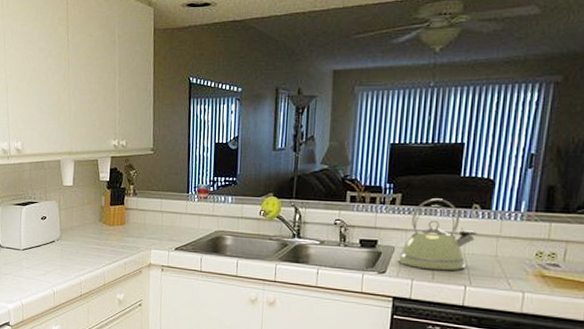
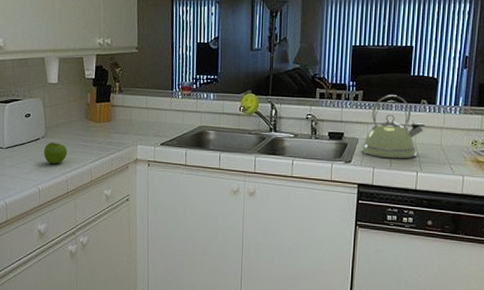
fruit: none [58,245,81,267] -> present [43,142,68,165]

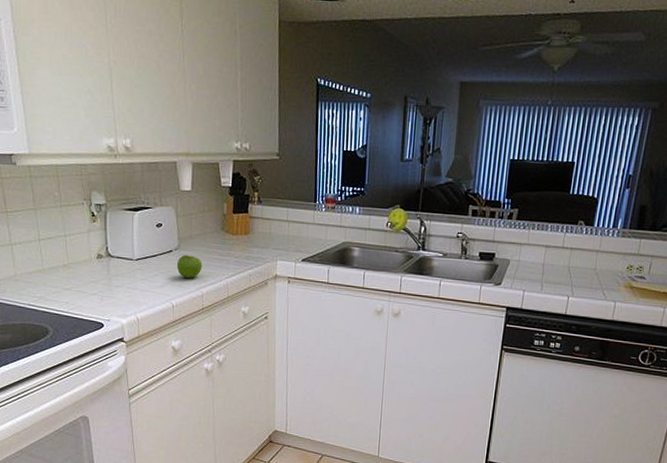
kettle: present [361,95,426,159] -> none [512,214,581,283]

